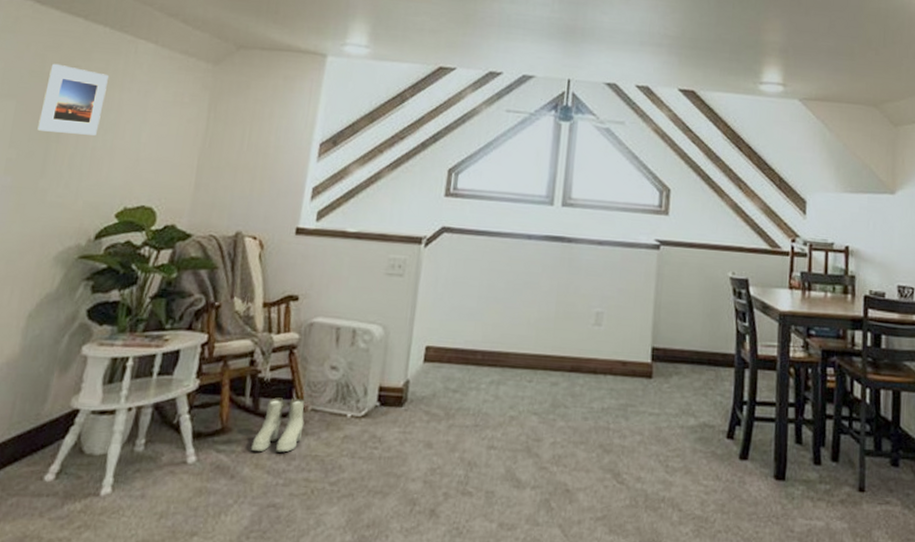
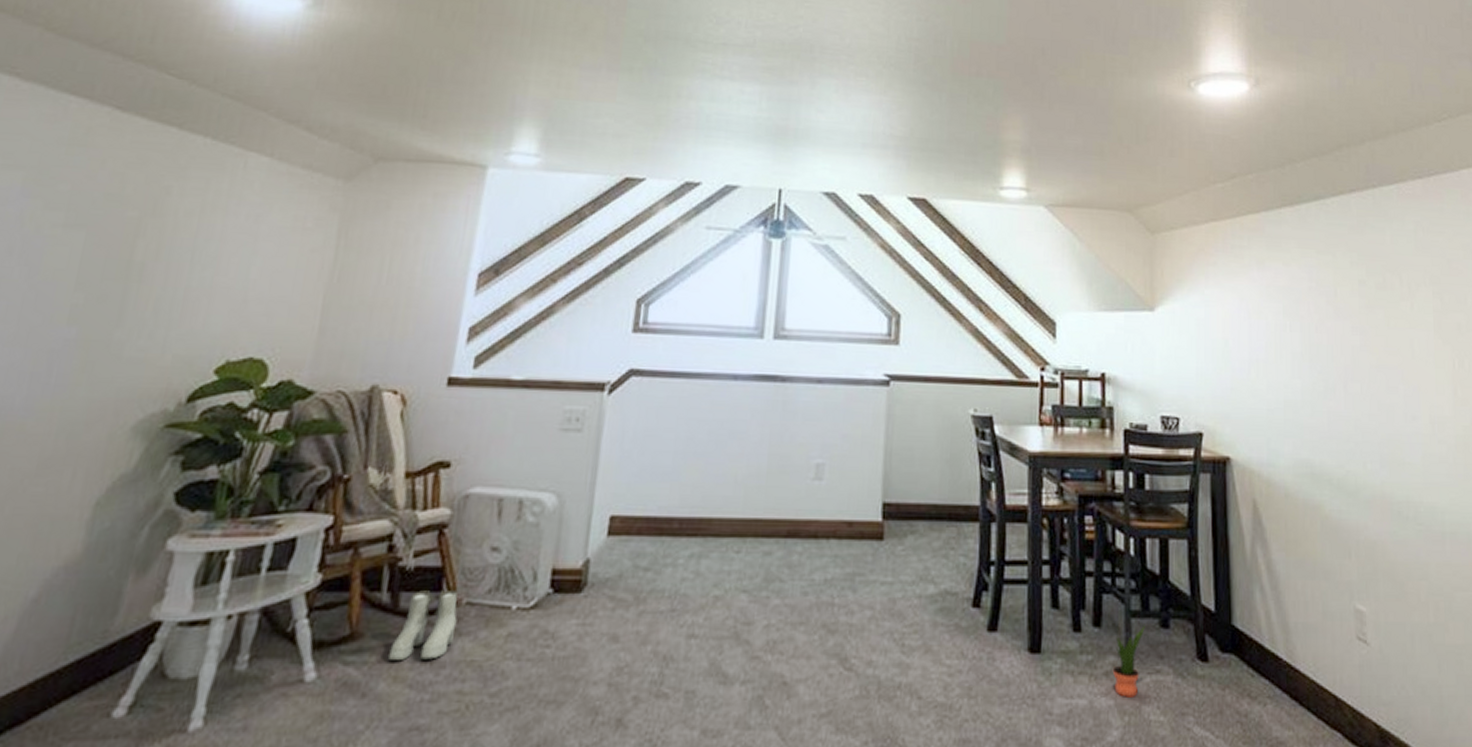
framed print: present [37,63,108,136] -> none [113,183,209,272]
potted plant: none [847,463,877,523] -> present [1112,625,1145,697]

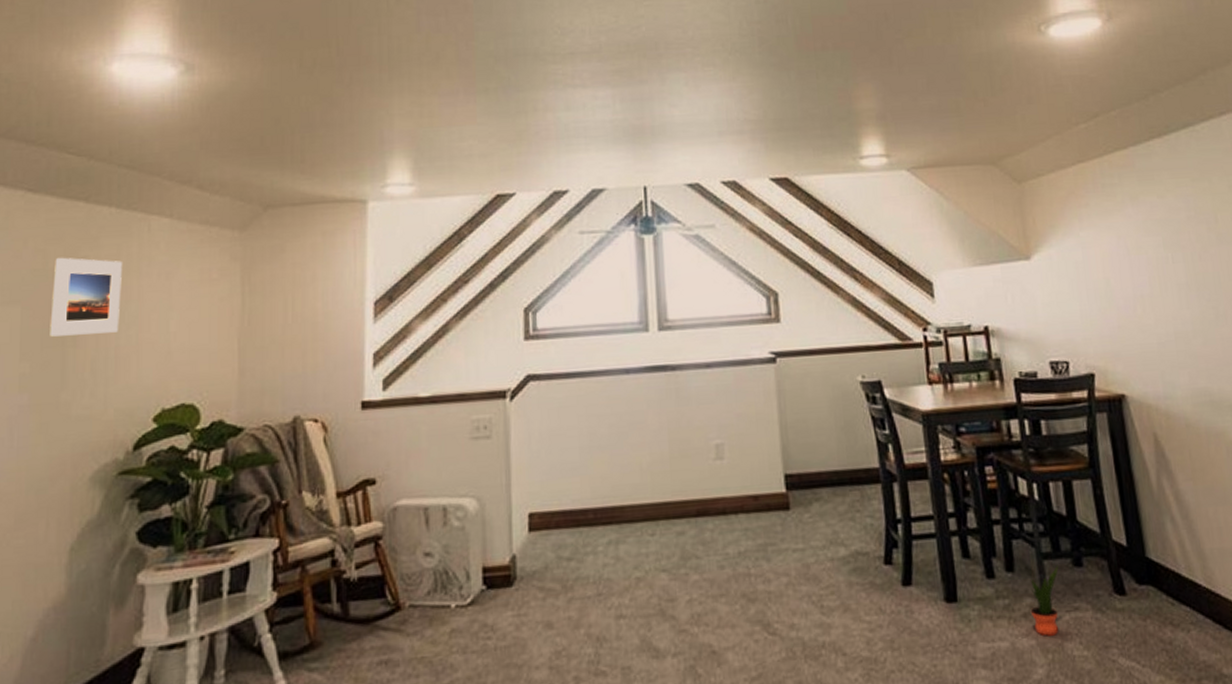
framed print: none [113,183,209,272] -> present [50,257,122,337]
boots: present [388,590,458,662] -> none [347,596,403,665]

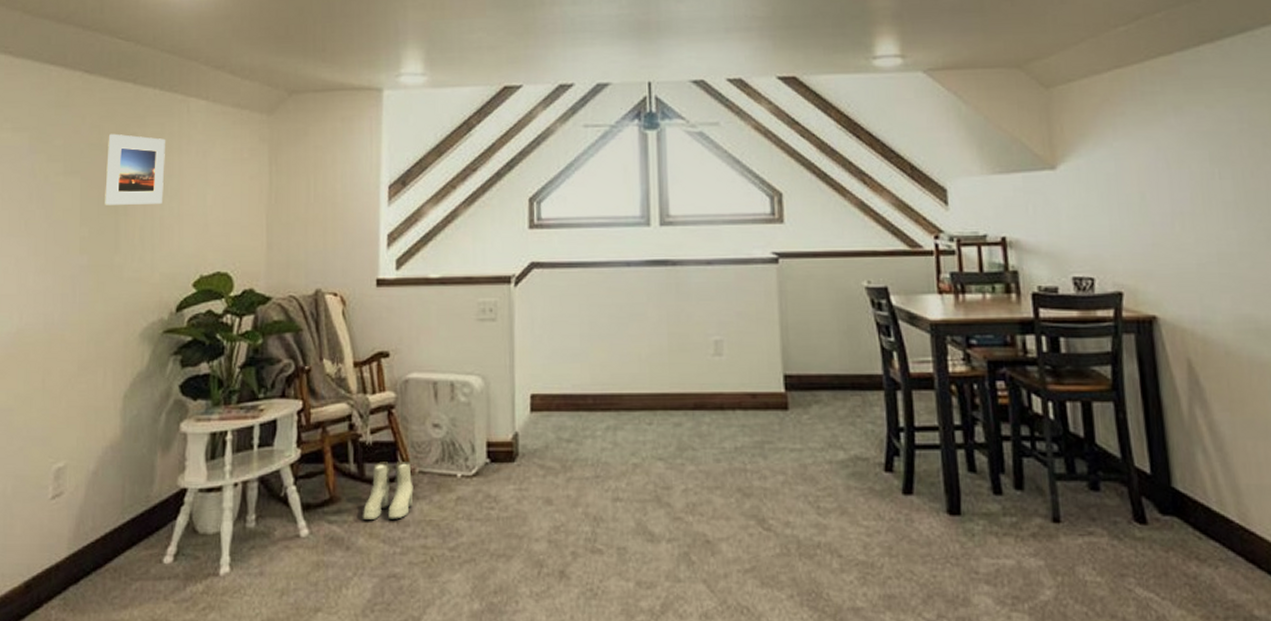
boots: none [347,596,403,665] -> present [363,462,414,521]
potted plant: present [1030,566,1058,636] -> none [1039,488,1073,558]

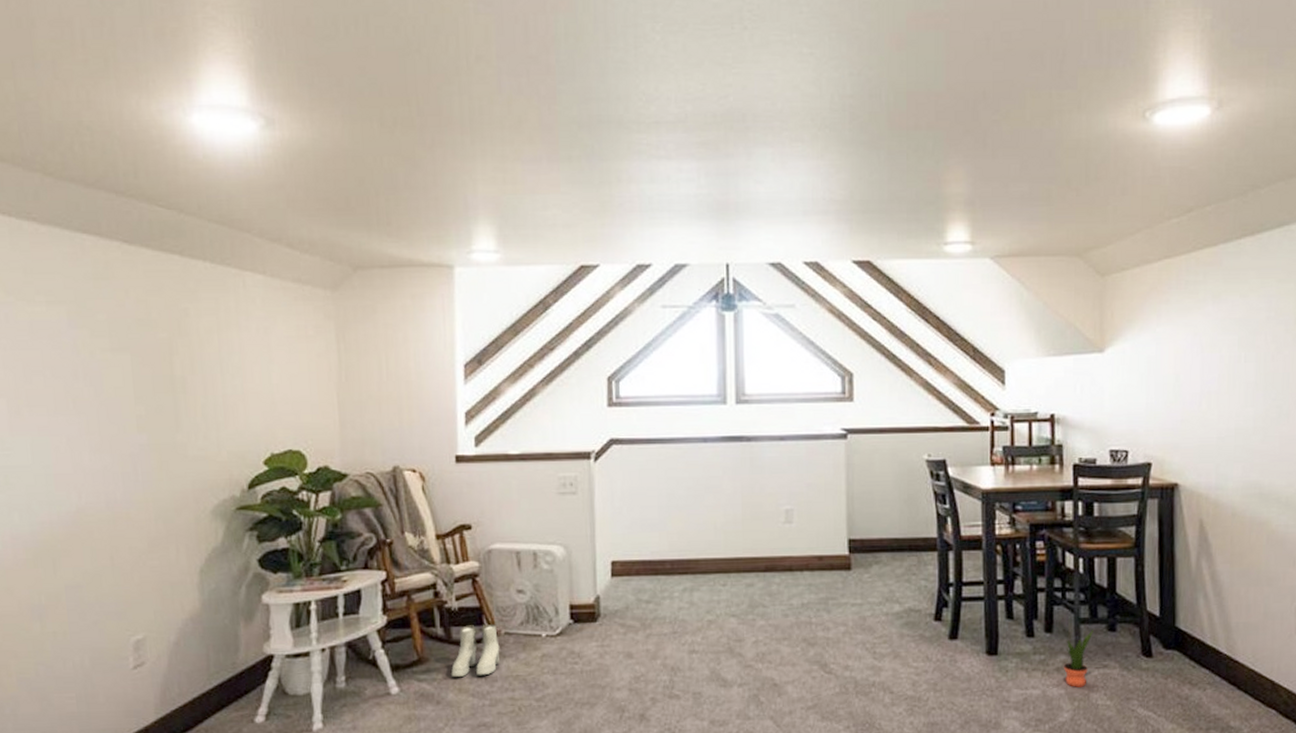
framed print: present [105,133,165,205] -> none [157,308,225,383]
potted plant: none [1039,488,1073,558] -> present [1063,630,1093,687]

